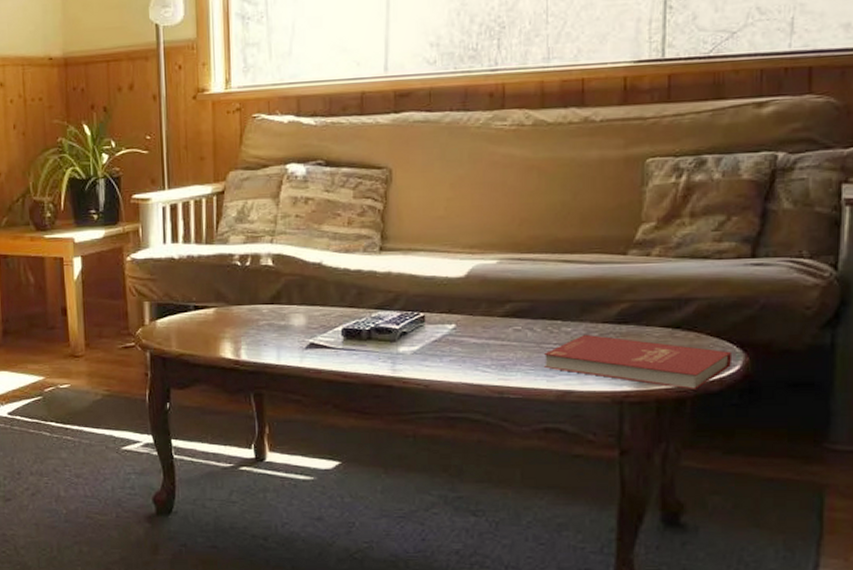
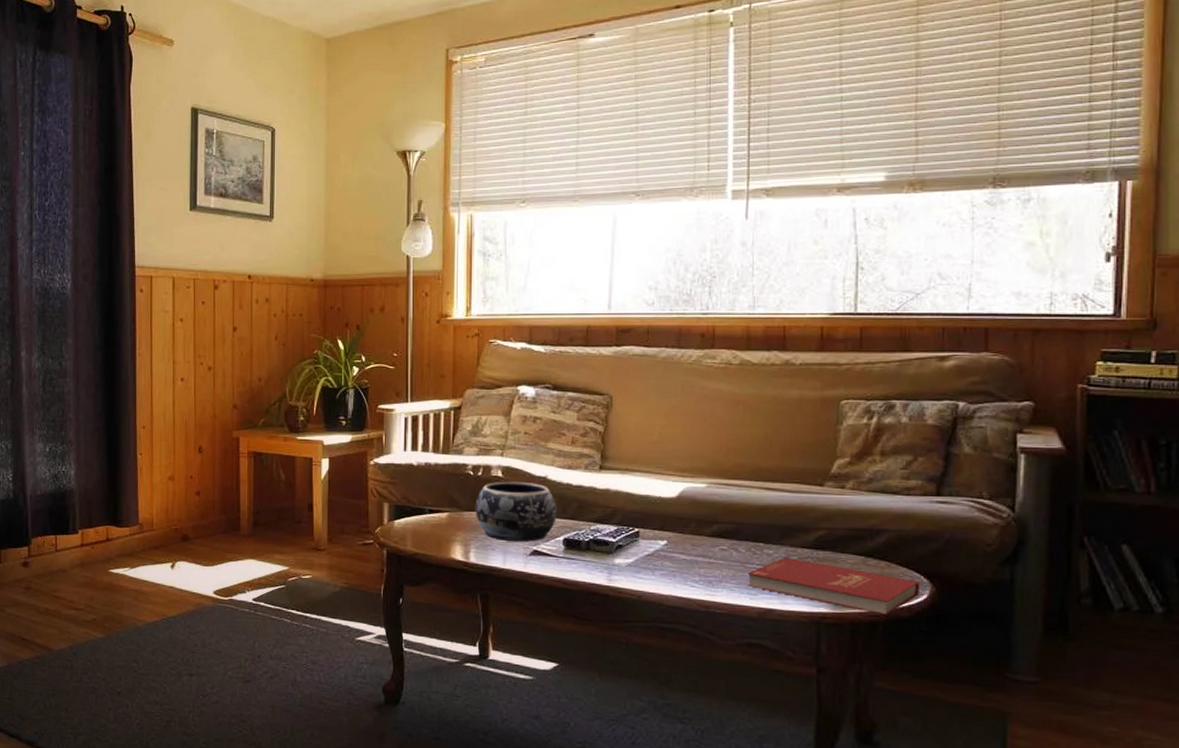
decorative bowl: none [244,269,334,335] -> present [475,481,557,541]

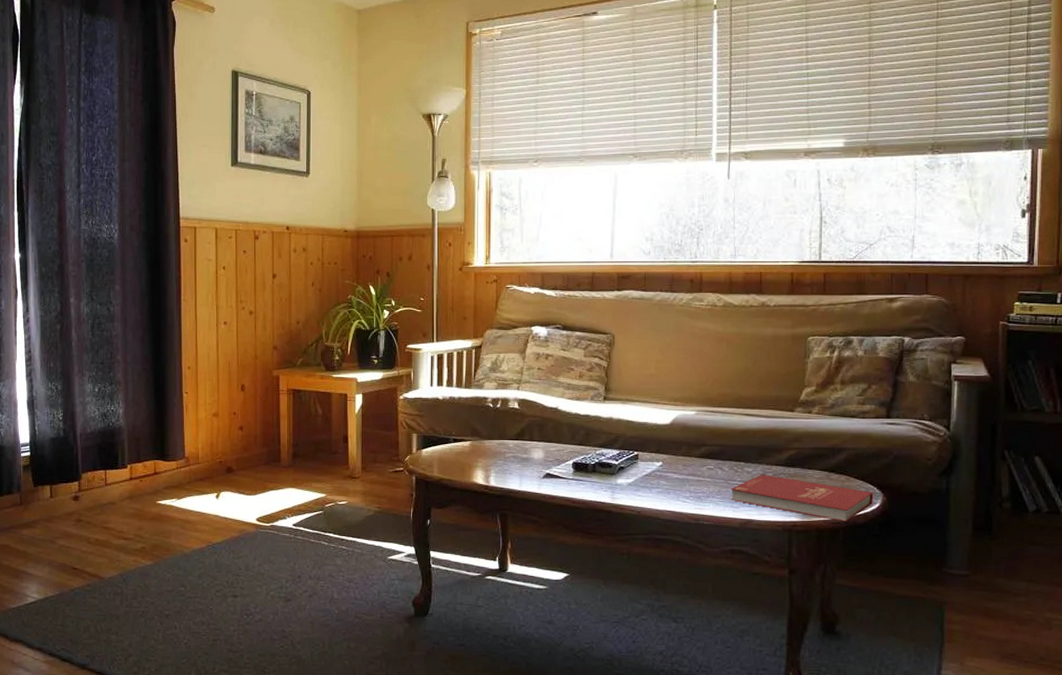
decorative bowl: present [475,481,557,541] -> none [494,412,566,466]

